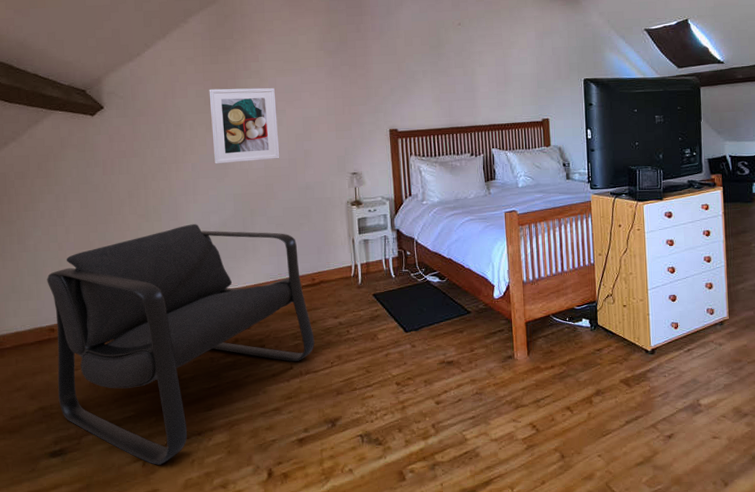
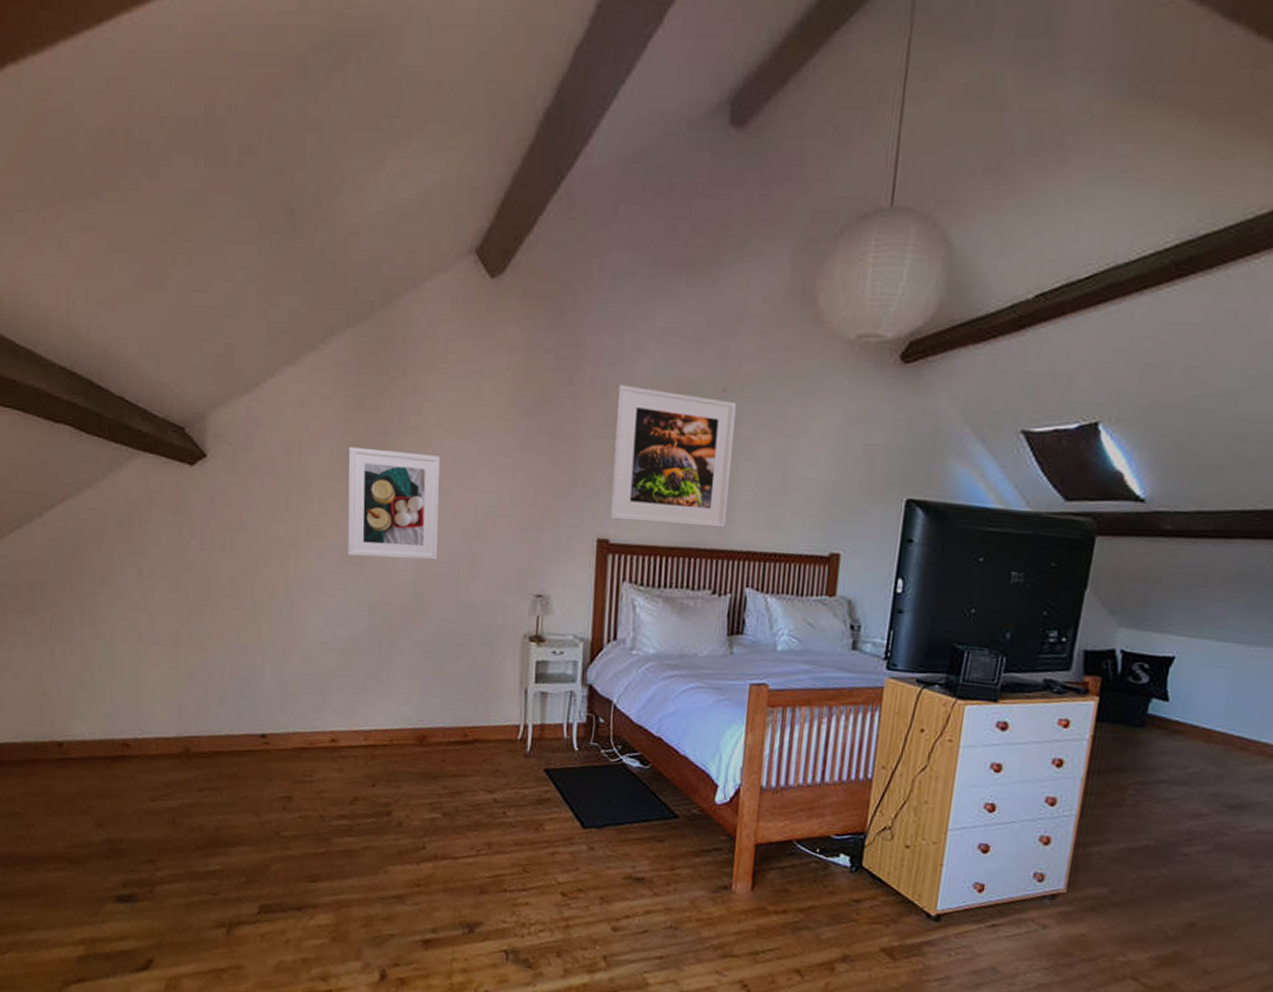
armchair: present [47,224,315,465] -> none [123,634,459,937]
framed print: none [391,28,473,115] -> present [609,384,736,528]

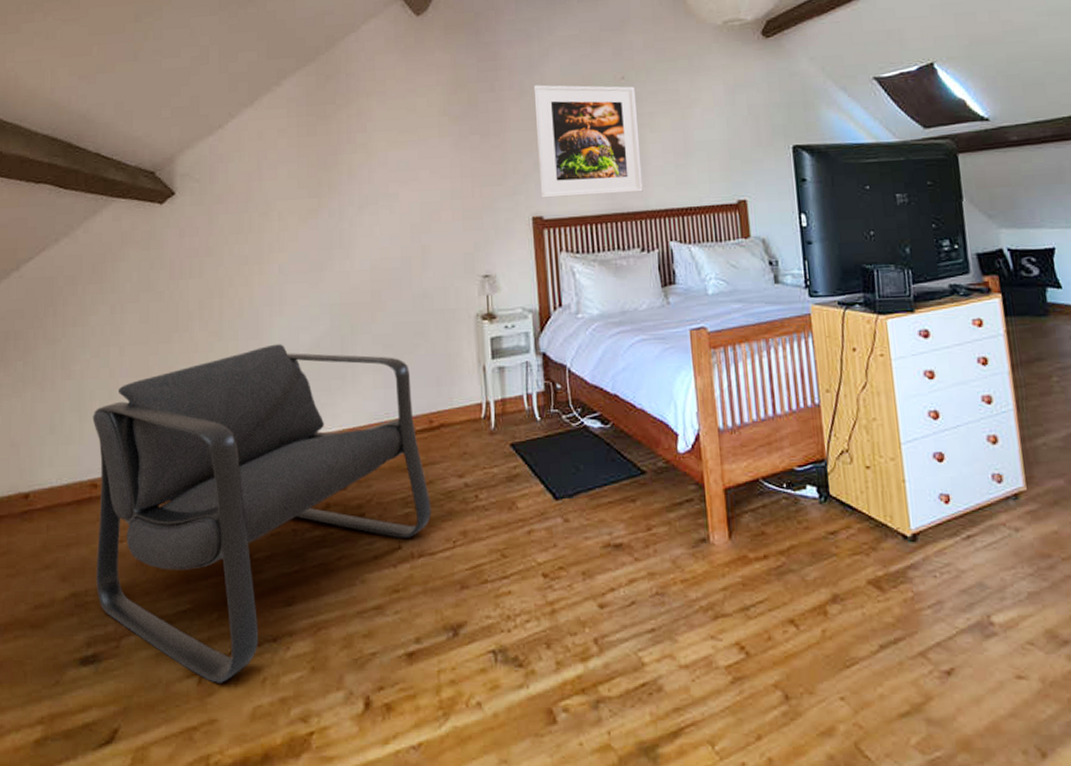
armchair: none [123,634,459,937] -> present [92,344,432,683]
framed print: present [347,446,441,560] -> none [304,165,390,265]

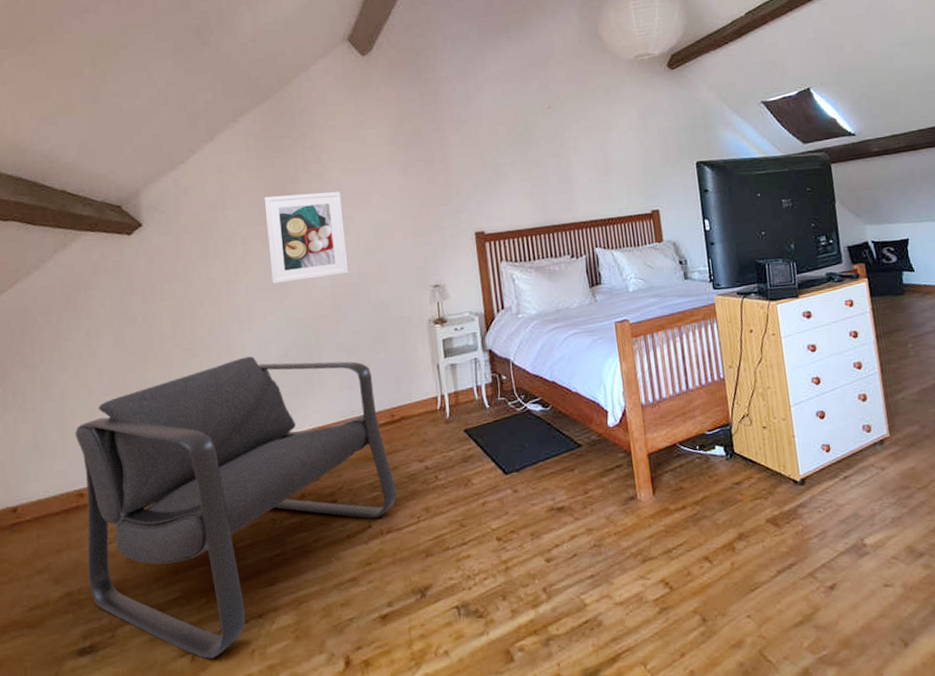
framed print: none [304,165,390,265] -> present [264,191,349,284]
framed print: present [533,84,643,198] -> none [471,114,571,215]

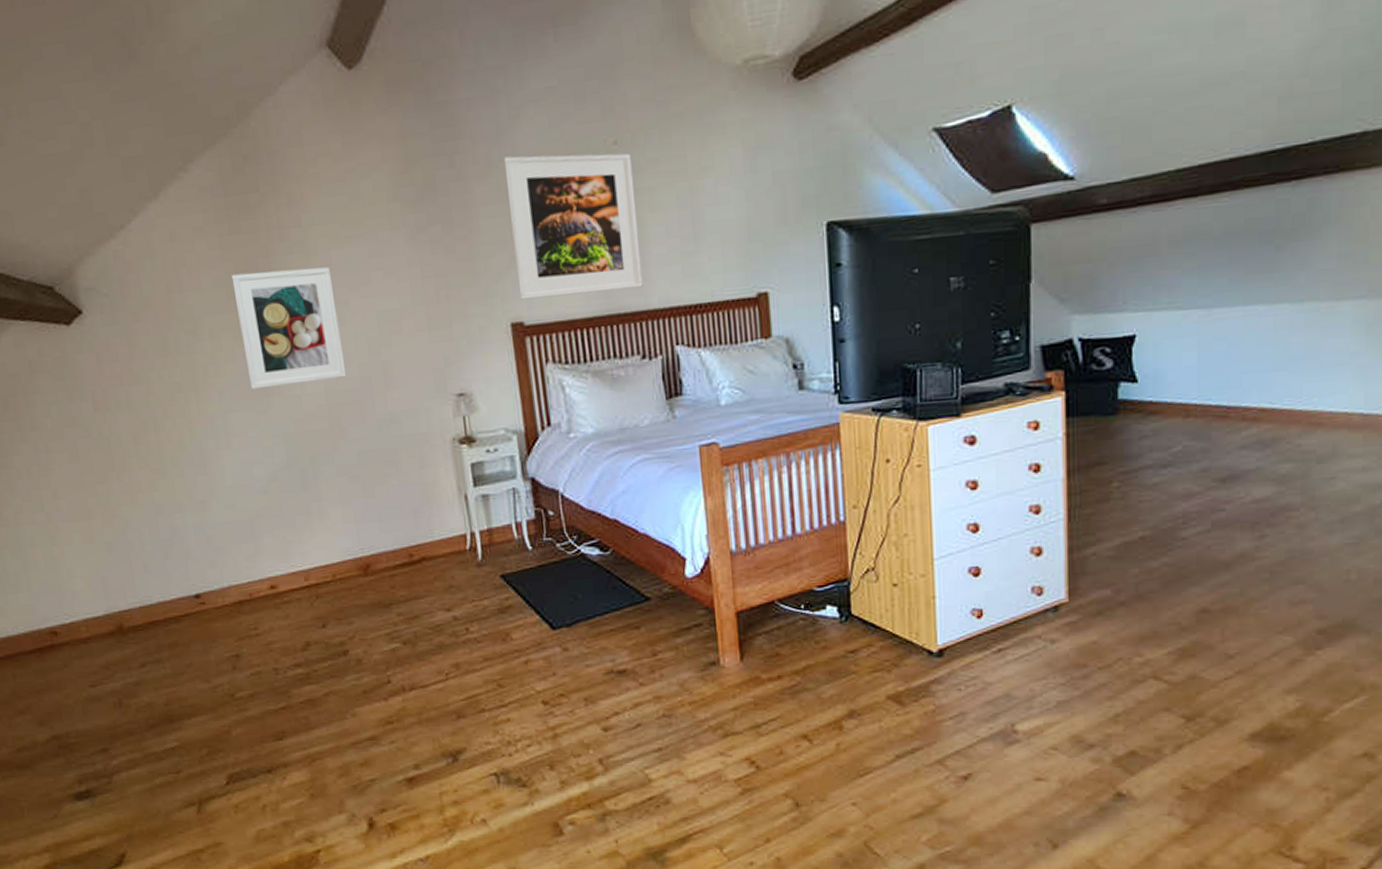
armchair: present [75,356,397,659] -> none [37,479,420,811]
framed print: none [471,114,571,215] -> present [503,153,643,300]

